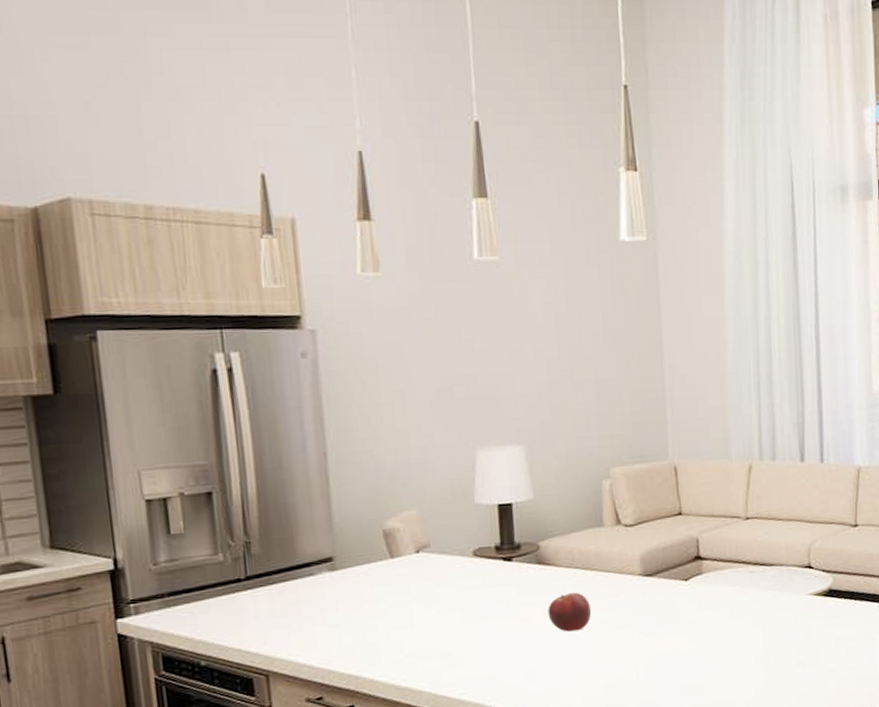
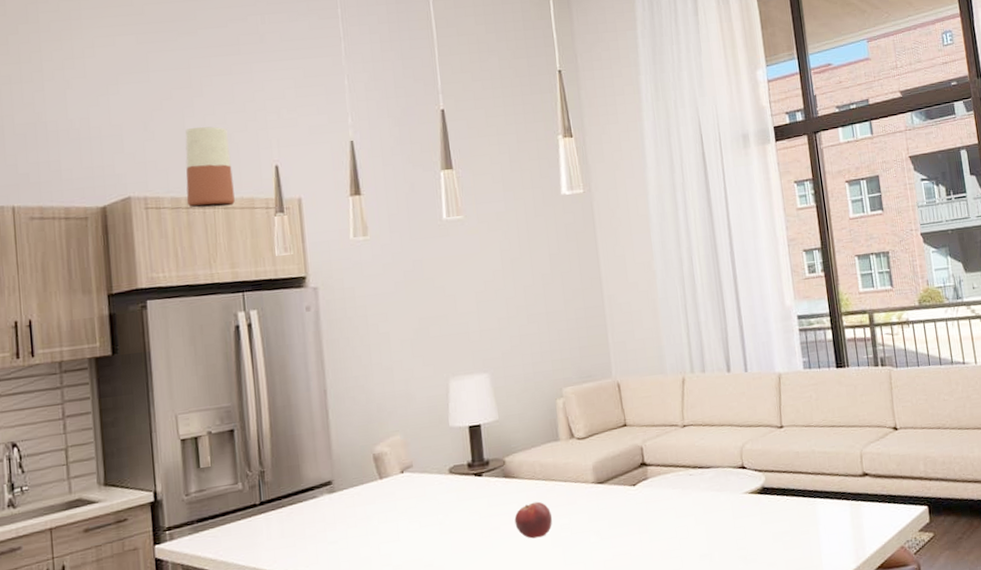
vase: none [141,116,209,221] -> present [185,126,235,208]

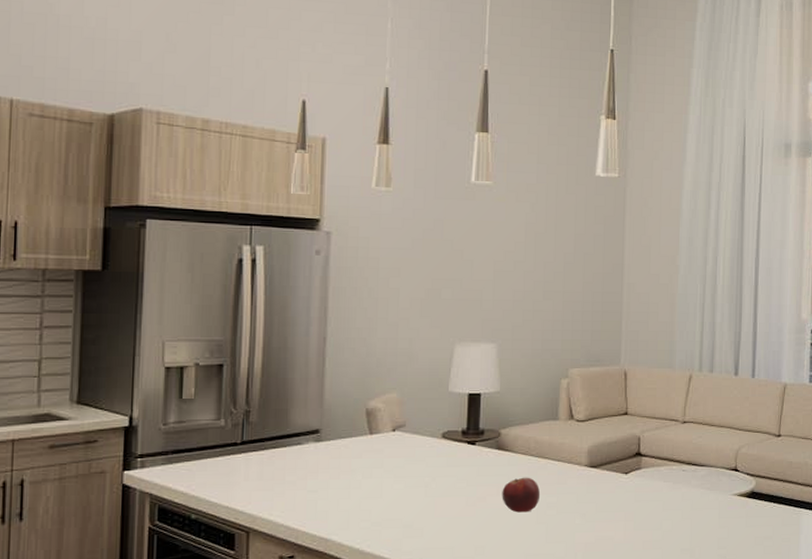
vase: present [185,126,235,208] -> none [202,47,256,134]

